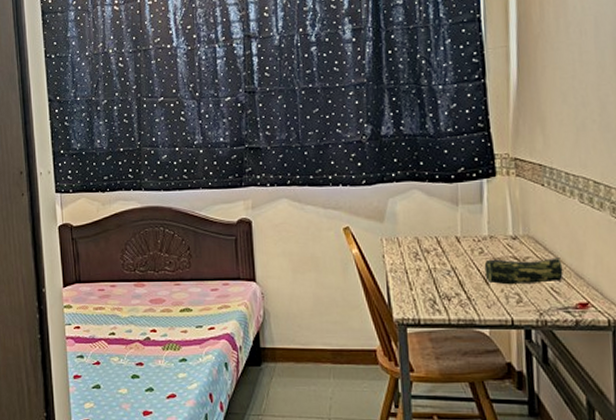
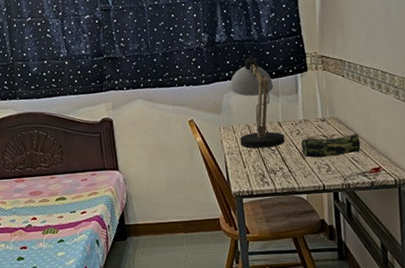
desk lamp: none [395,153,464,272] -> present [229,55,285,151]

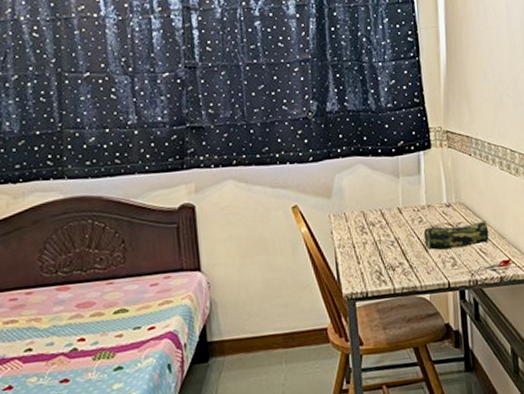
desk lamp: present [229,55,285,151] -> none [341,128,406,243]

